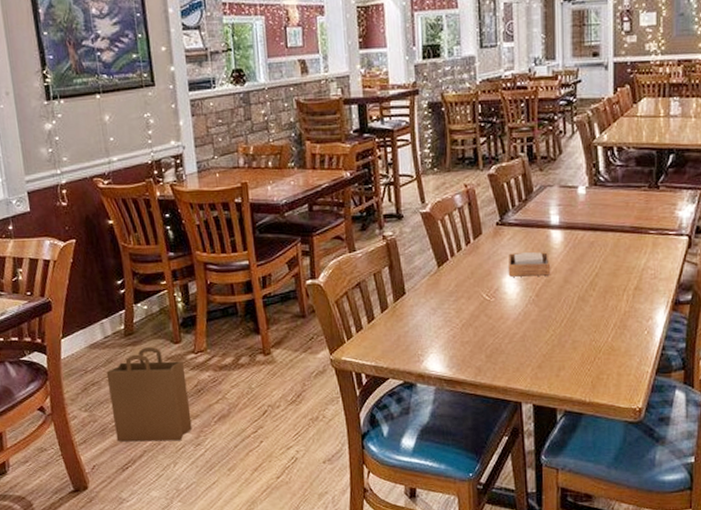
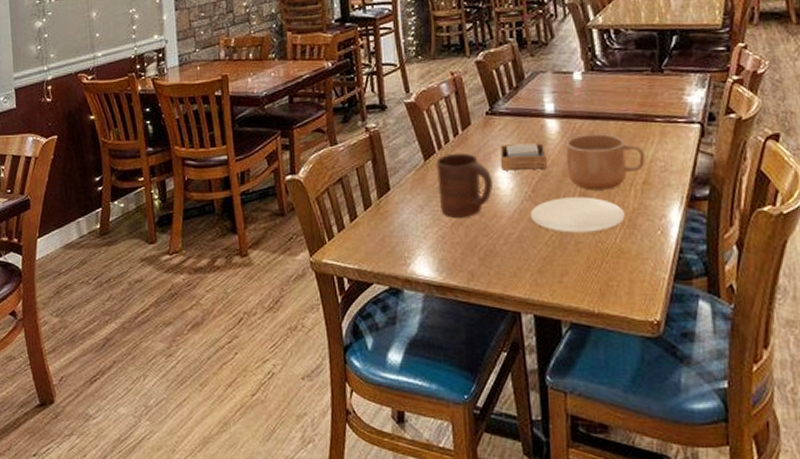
shopping bag: present [106,346,192,442] -> none [79,246,164,351]
cup: none [449,260,500,319] -> present [436,152,493,218]
plate: none [533,301,617,334] -> present [530,197,625,234]
cup: none [568,243,638,295] -> present [565,133,646,190]

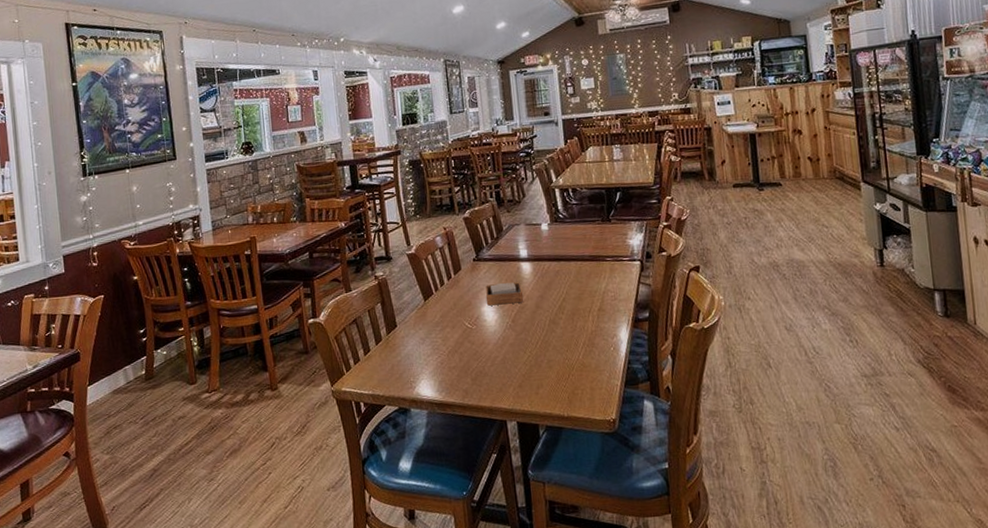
cup: present [436,152,493,218] -> none [434,293,481,346]
plate: present [530,197,625,234] -> none [511,323,586,354]
cup: present [565,133,646,190] -> none [537,272,600,318]

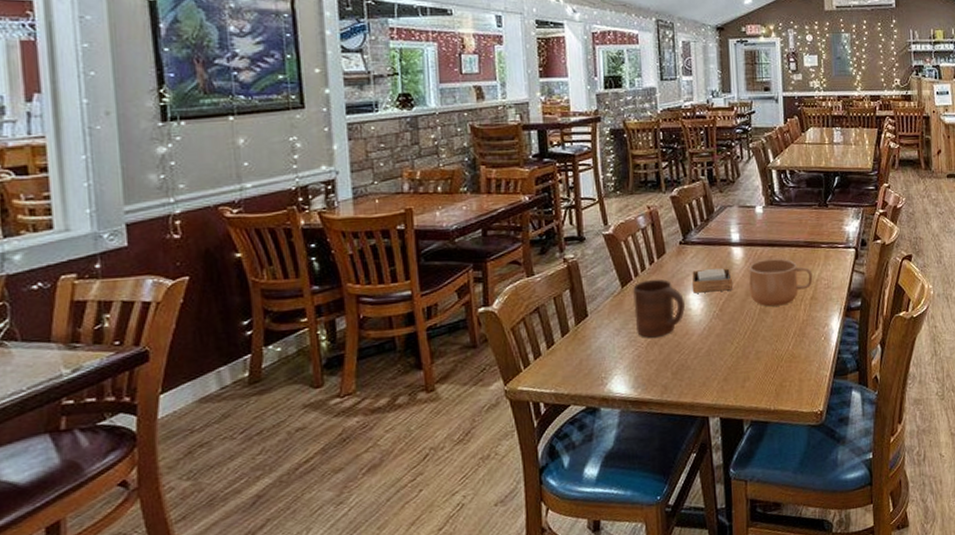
cup: none [434,293,481,346] -> present [633,279,685,338]
cup: none [537,272,600,318] -> present [748,258,813,307]

